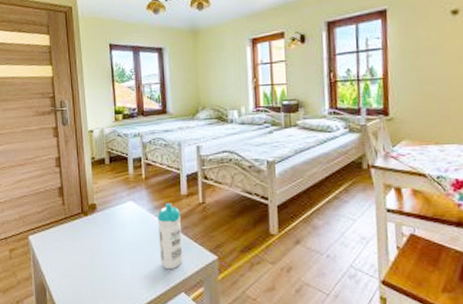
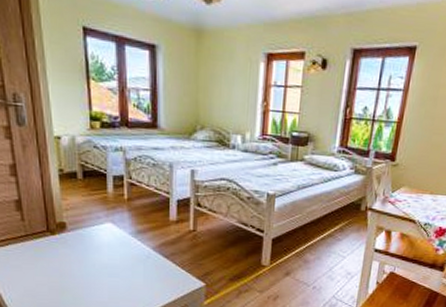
water bottle: present [157,203,183,270] -> none [140,227,169,294]

